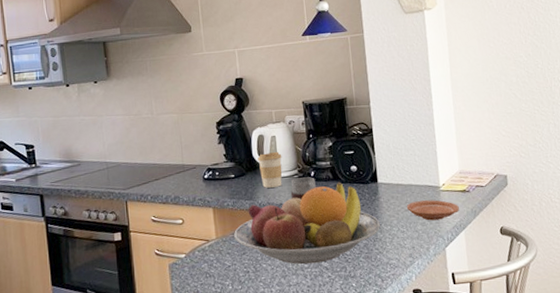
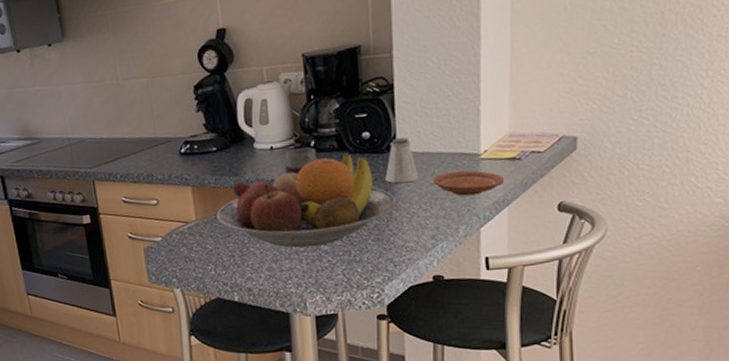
coffee cup: present [258,151,283,188] -> none [244,117,275,162]
saltshaker: none [370,172,395,209] -> present [385,138,418,184]

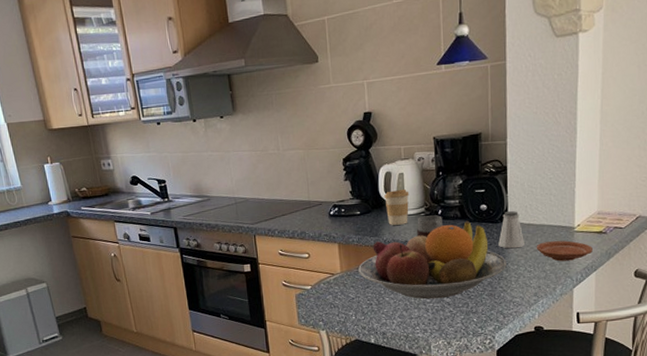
coffee cup: none [244,117,275,162] -> present [384,189,410,225]

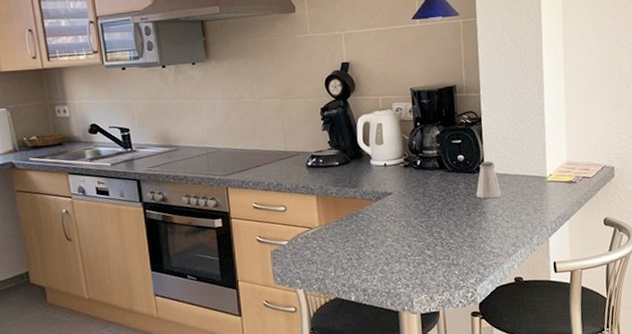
fruit bowl: present [358,220,507,299] -> none [337,171,485,253]
coffee cup: present [384,189,410,225] -> none [363,139,388,176]
mug: present [416,215,443,237] -> none [396,166,422,188]
plate: present [536,240,593,262] -> none [512,190,565,211]

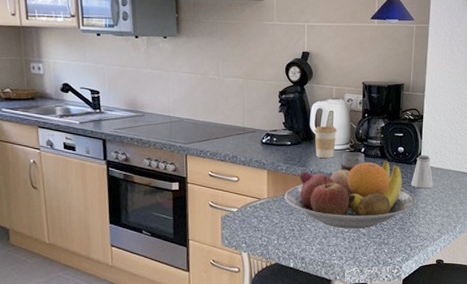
fruit bowl: none [337,171,485,253] -> present [284,160,417,229]
coffee cup: none [363,139,388,176] -> present [314,125,337,158]
mug: none [396,166,422,188] -> present [340,152,364,172]

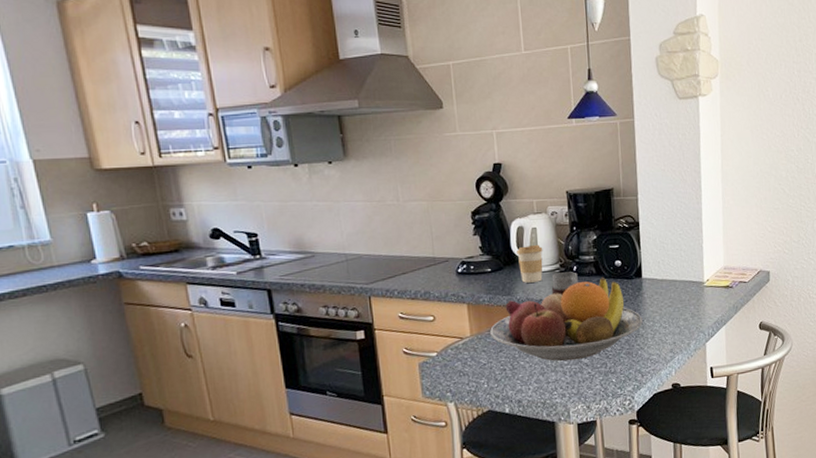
saltshaker: present [411,155,433,189] -> none [634,267,659,305]

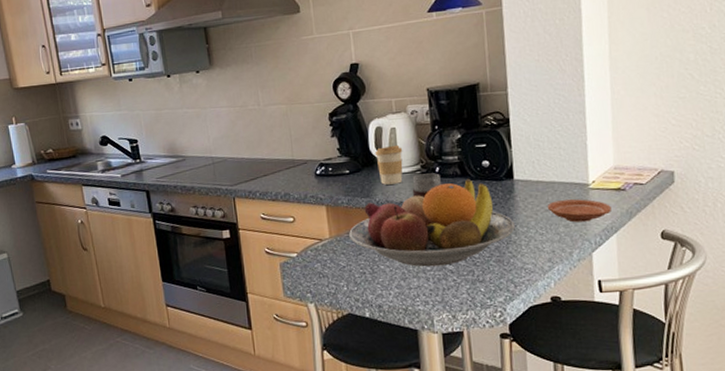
plate: none [670,295,721,317] -> present [547,199,611,223]

